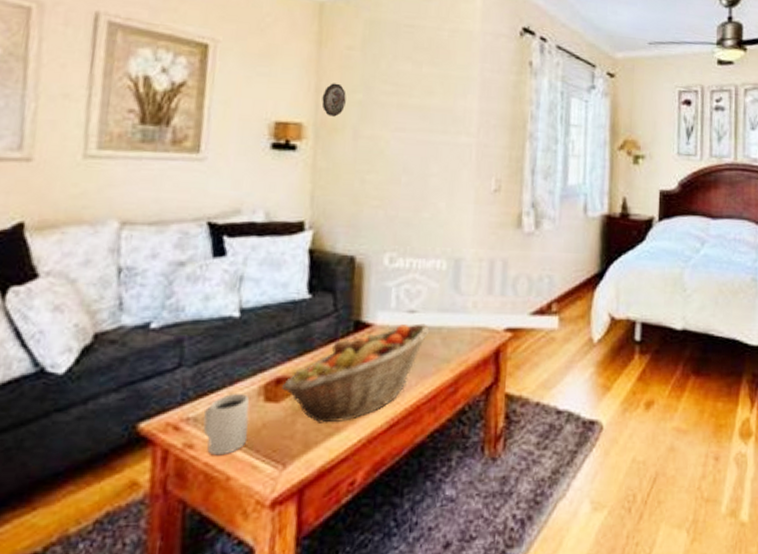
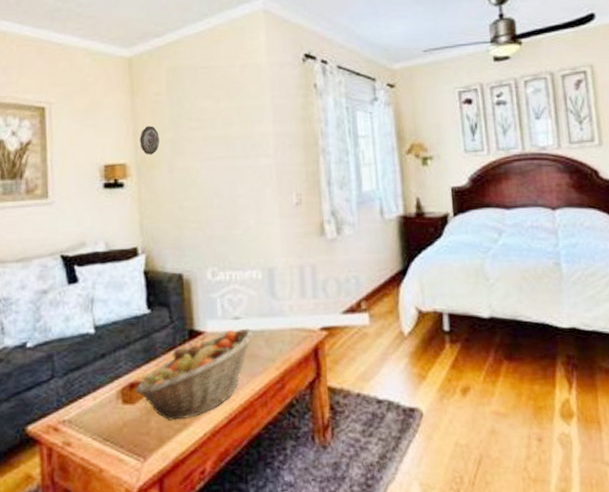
mug: present [202,392,249,456] -> none [75,397,113,452]

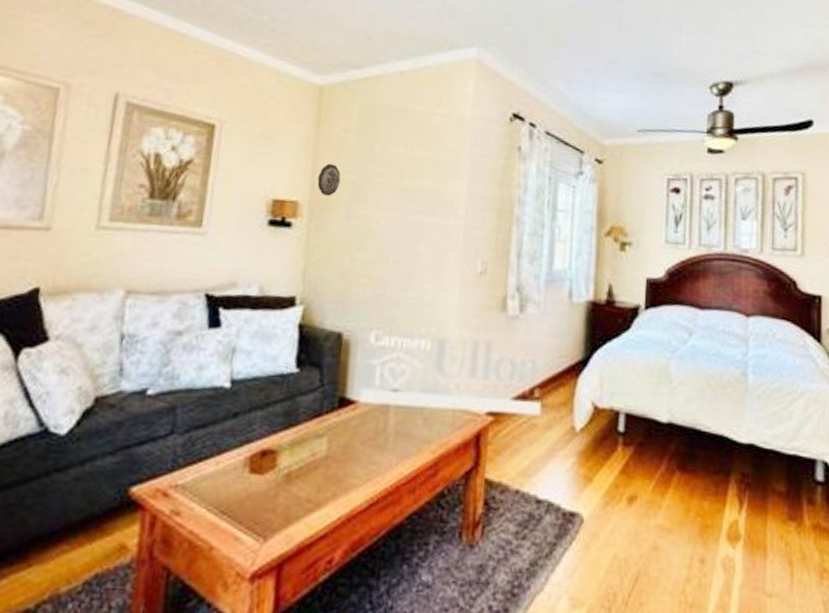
fruit basket: present [135,328,254,421] -> none [266,403,412,499]

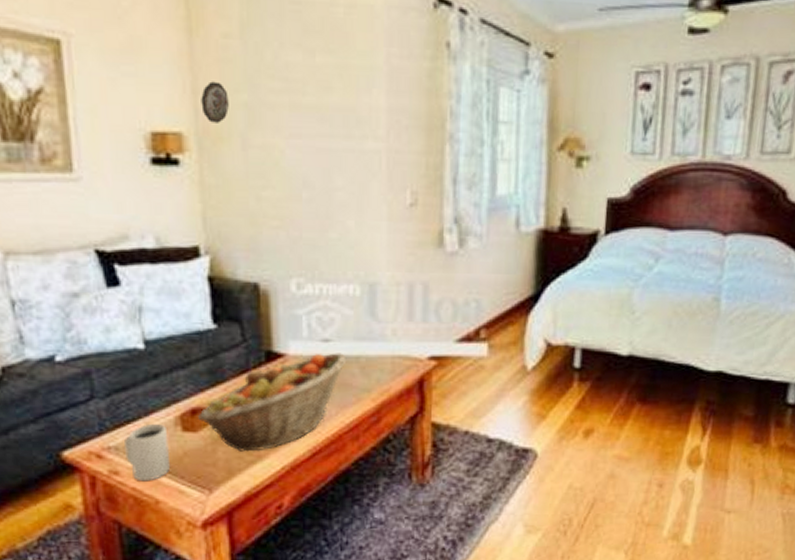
mug: none [190,462,235,525] -> present [123,423,171,482]
fruit basket: none [266,403,412,499] -> present [198,353,347,452]

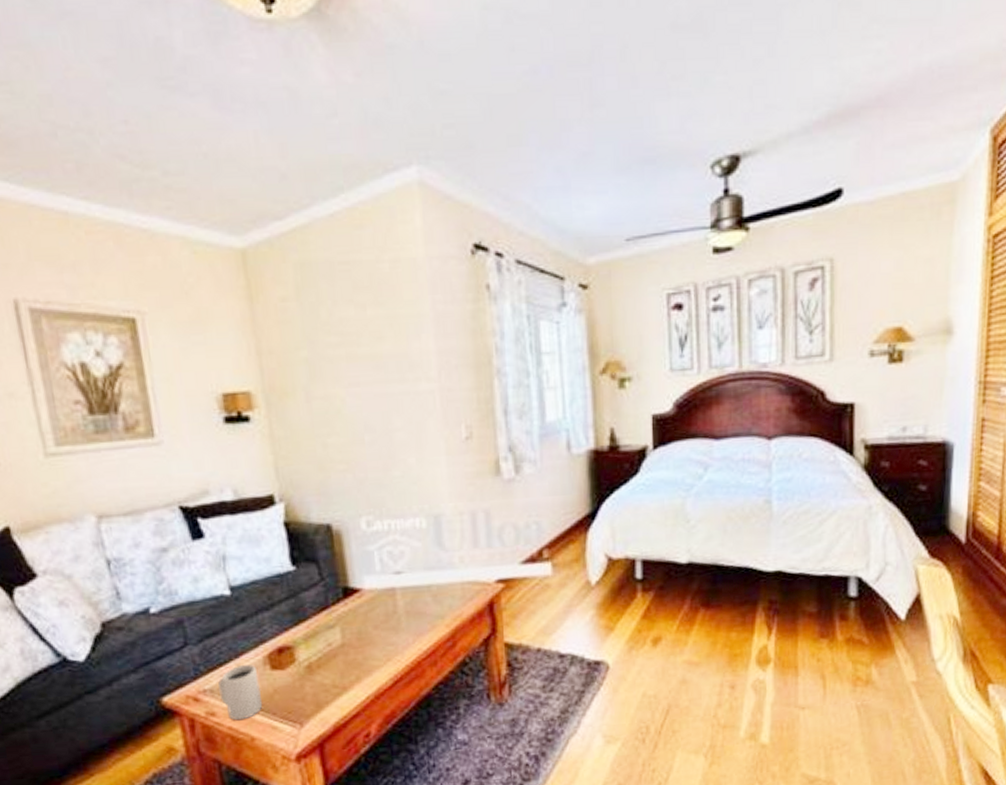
fruit basket: present [198,353,347,452] -> none [285,583,419,685]
decorative plate: present [201,81,229,123] -> none [265,342,291,380]

